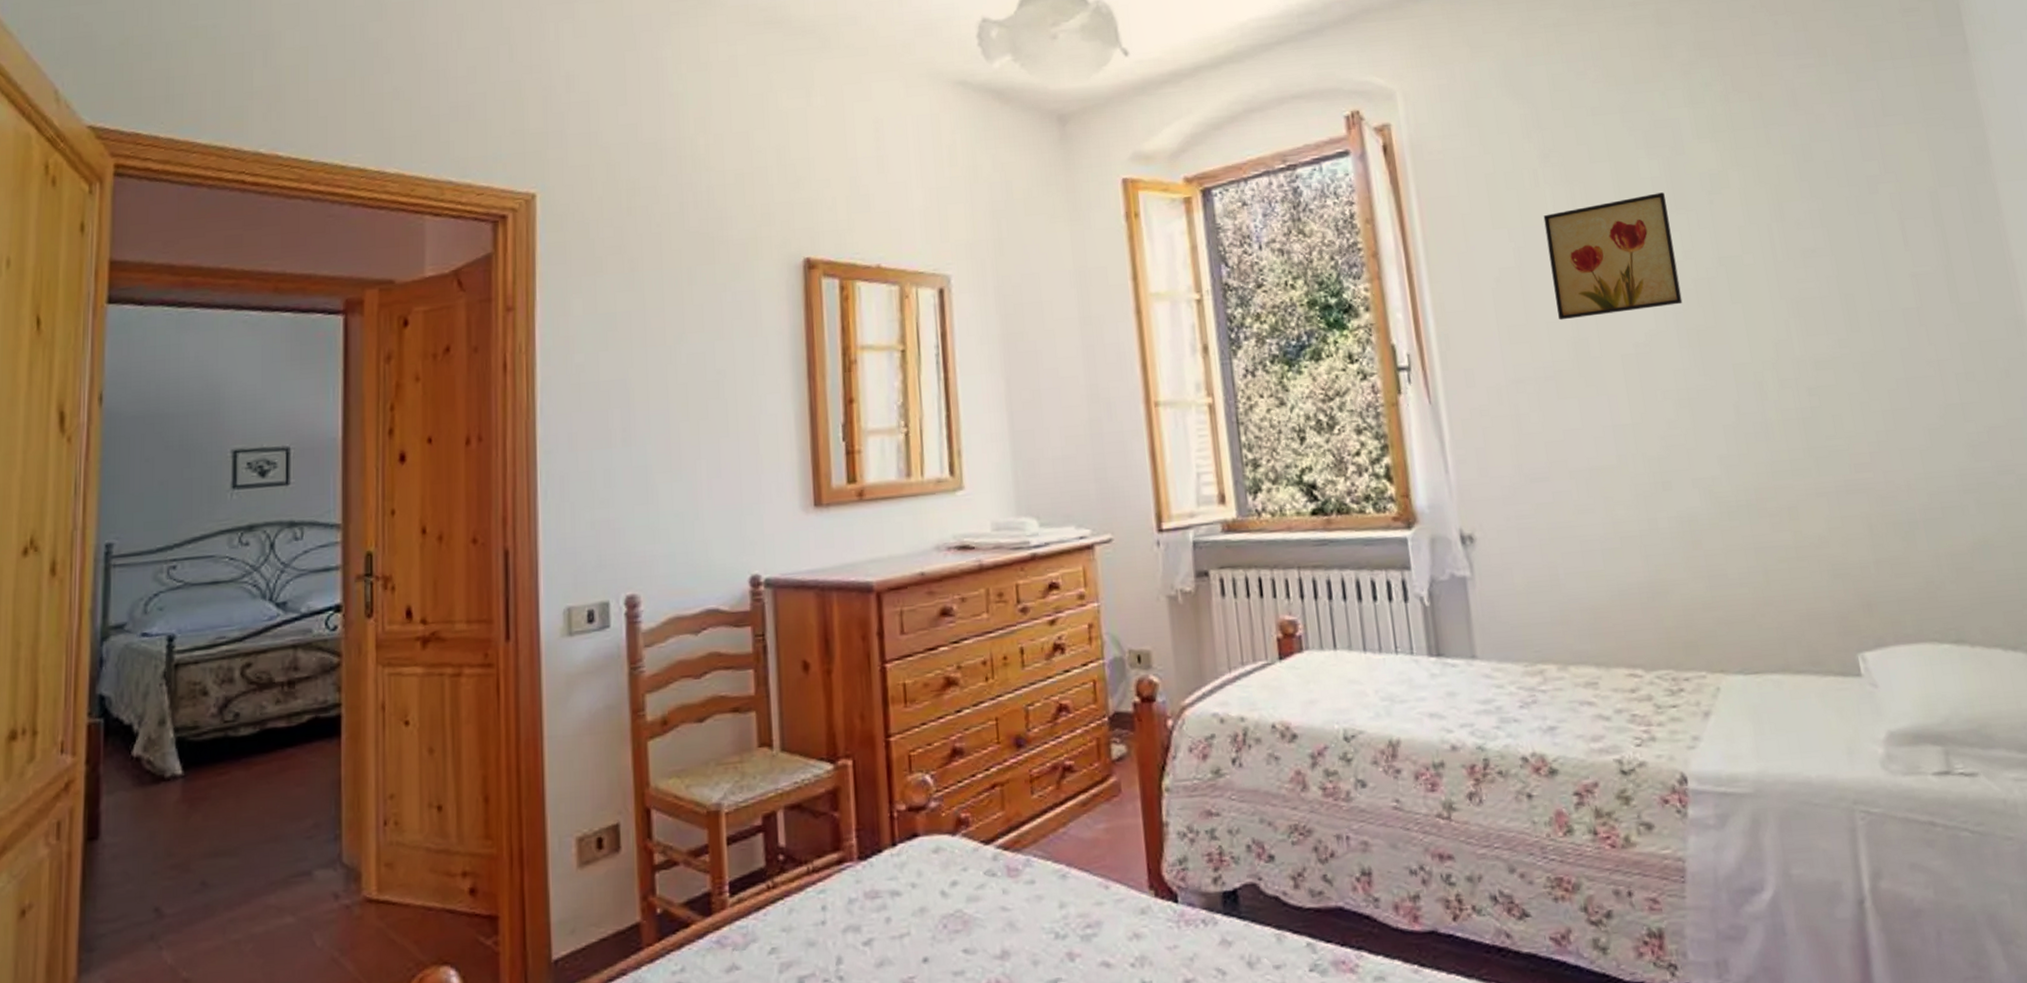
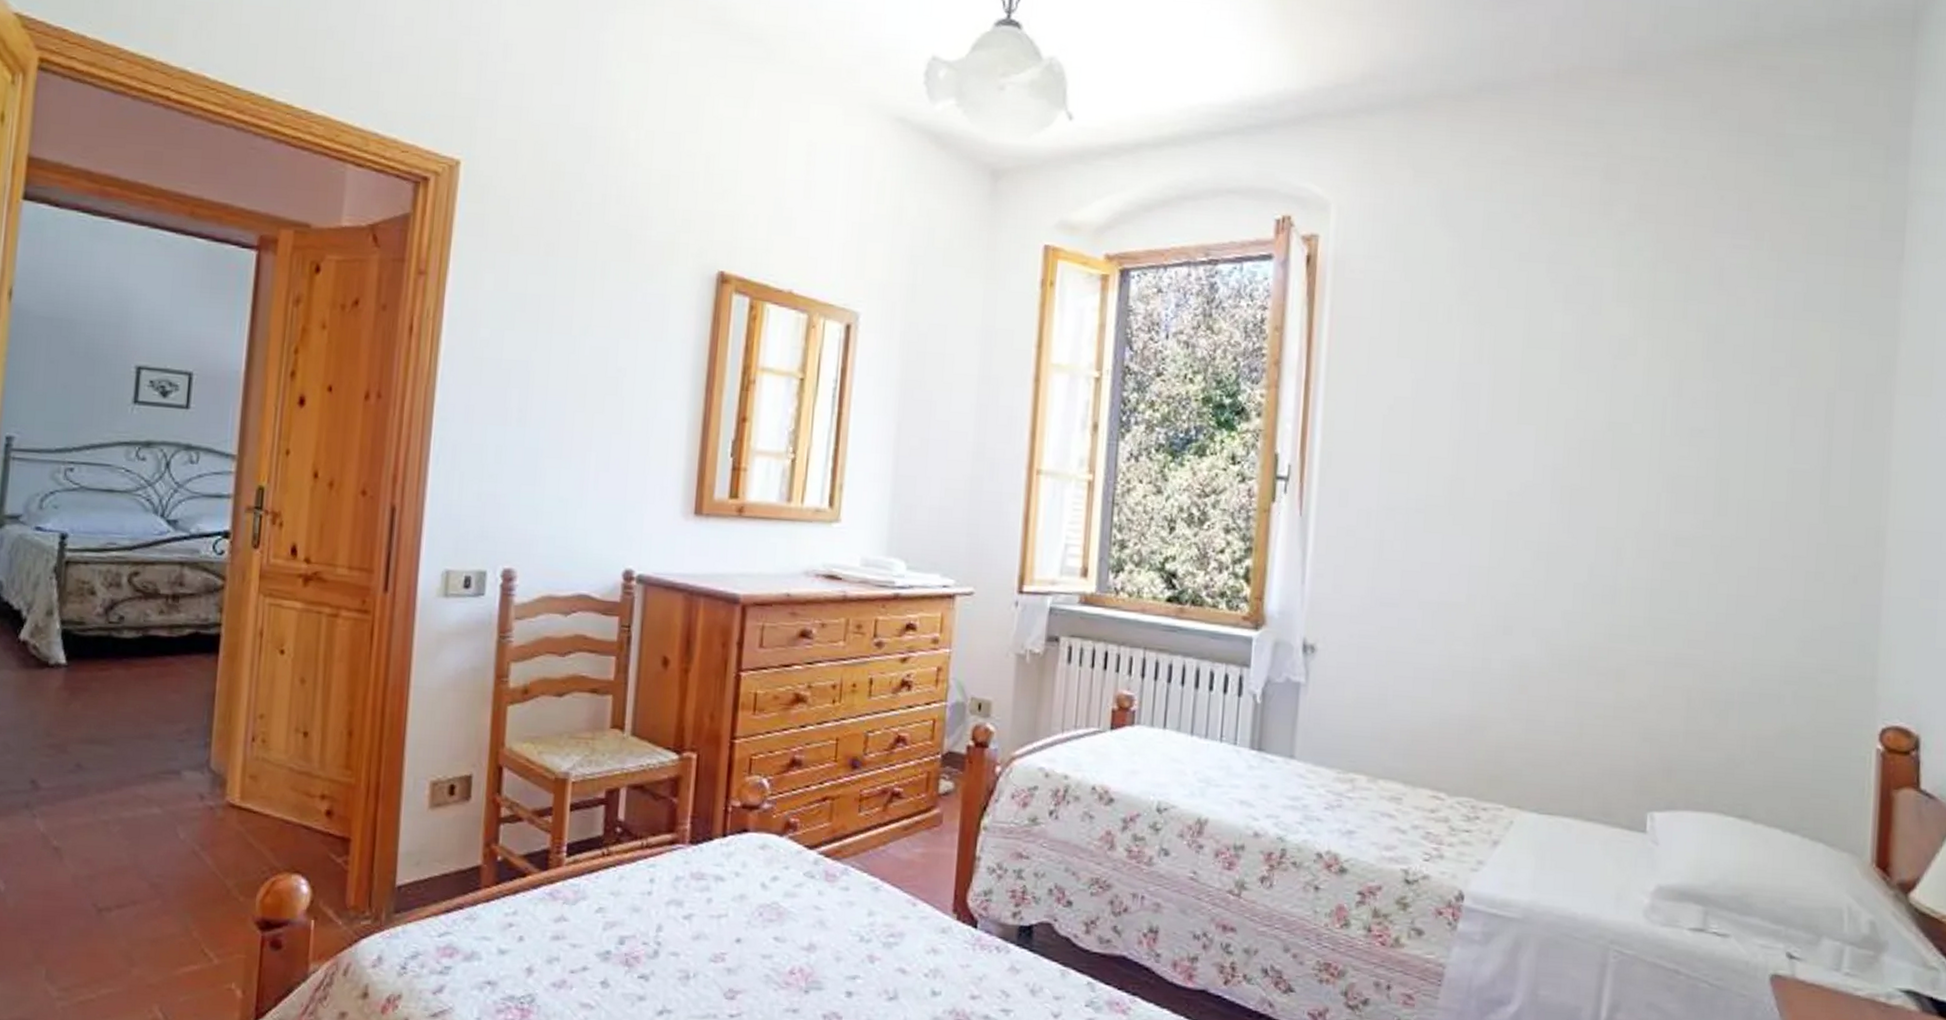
wall art: present [1543,192,1683,320] -> none [1442,348,1571,461]

